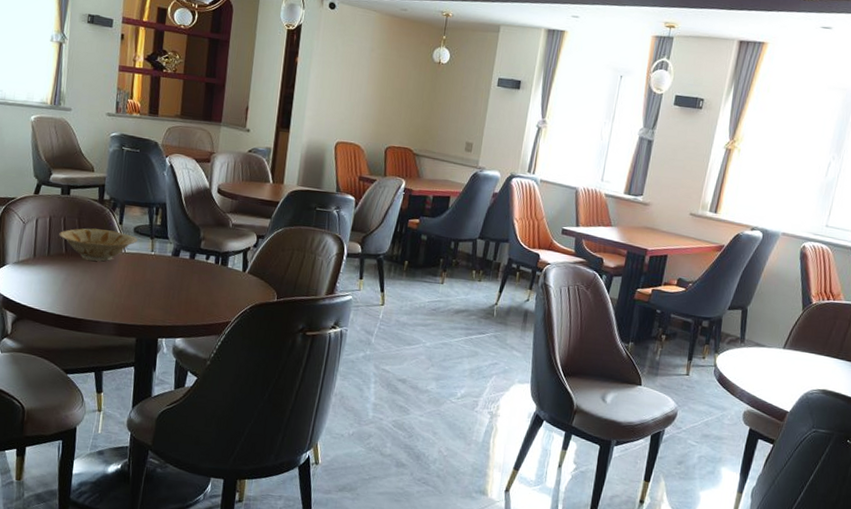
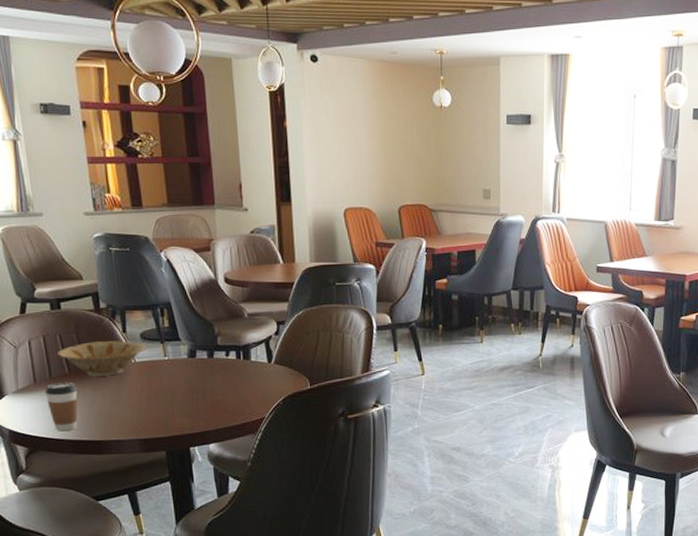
coffee cup: none [41,260,69,306] -> present [45,383,78,432]

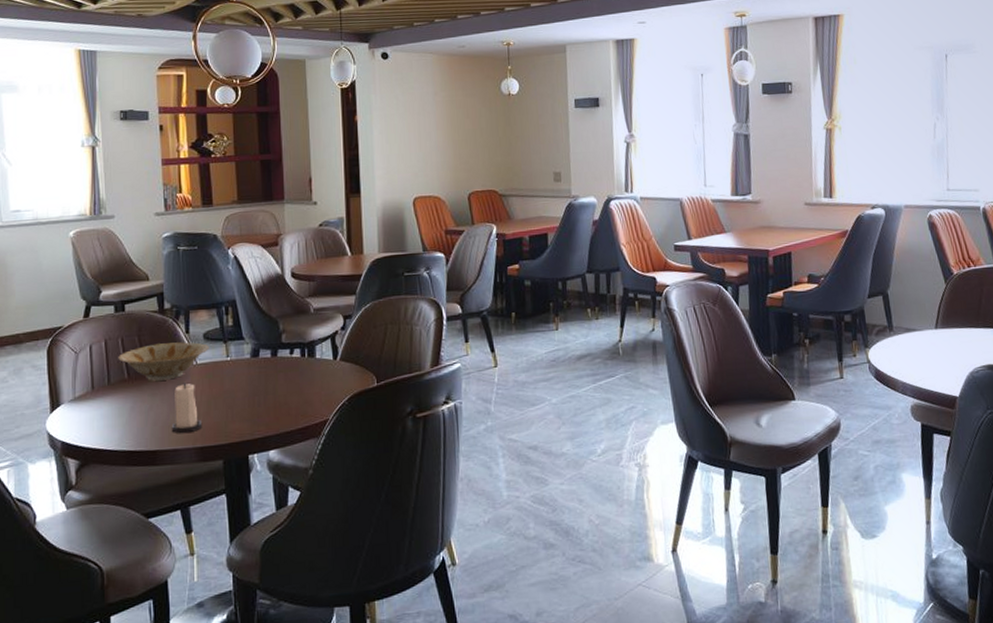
coffee cup: present [45,383,78,432] -> none [102,388,135,442]
candle: none [114,379,143,427] -> present [171,383,201,434]

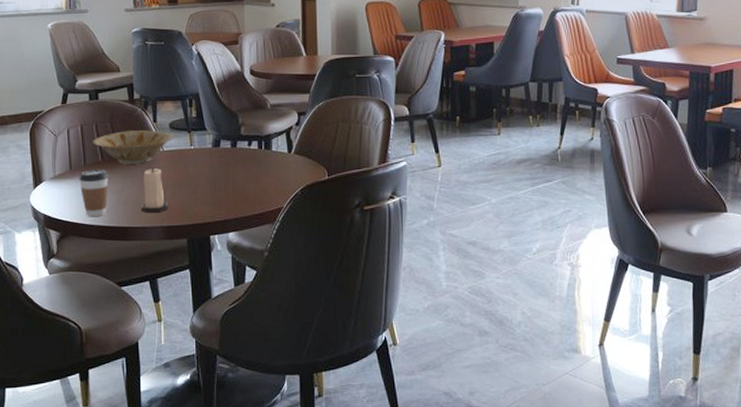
coffee cup: none [102,388,135,442] -> present [79,170,108,217]

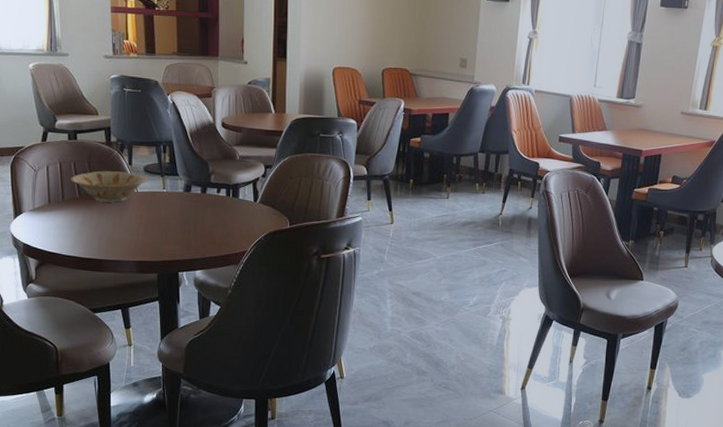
coffee cup: present [79,170,108,217] -> none [57,205,85,249]
candle: present [141,167,168,214] -> none [115,206,140,249]

